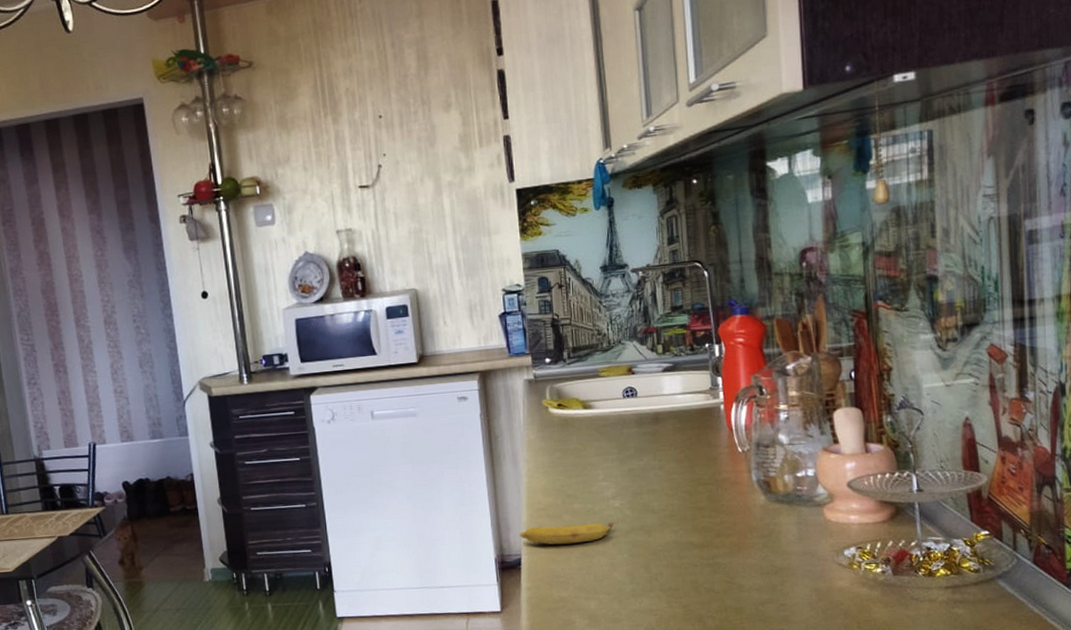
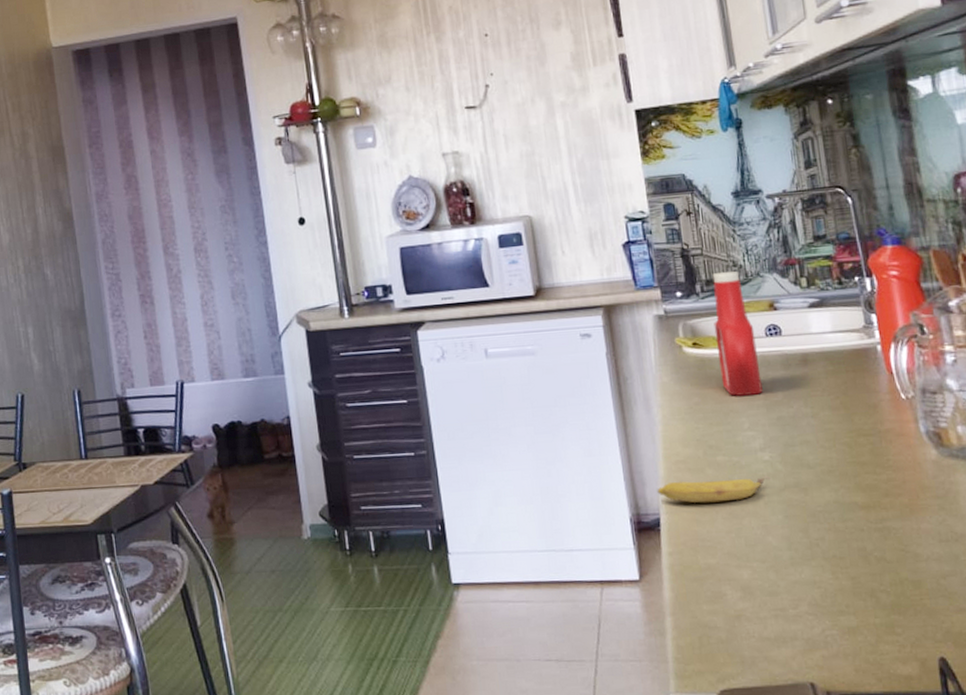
ketchup bottle: none [577,339,617,451] -> present [712,271,763,396]

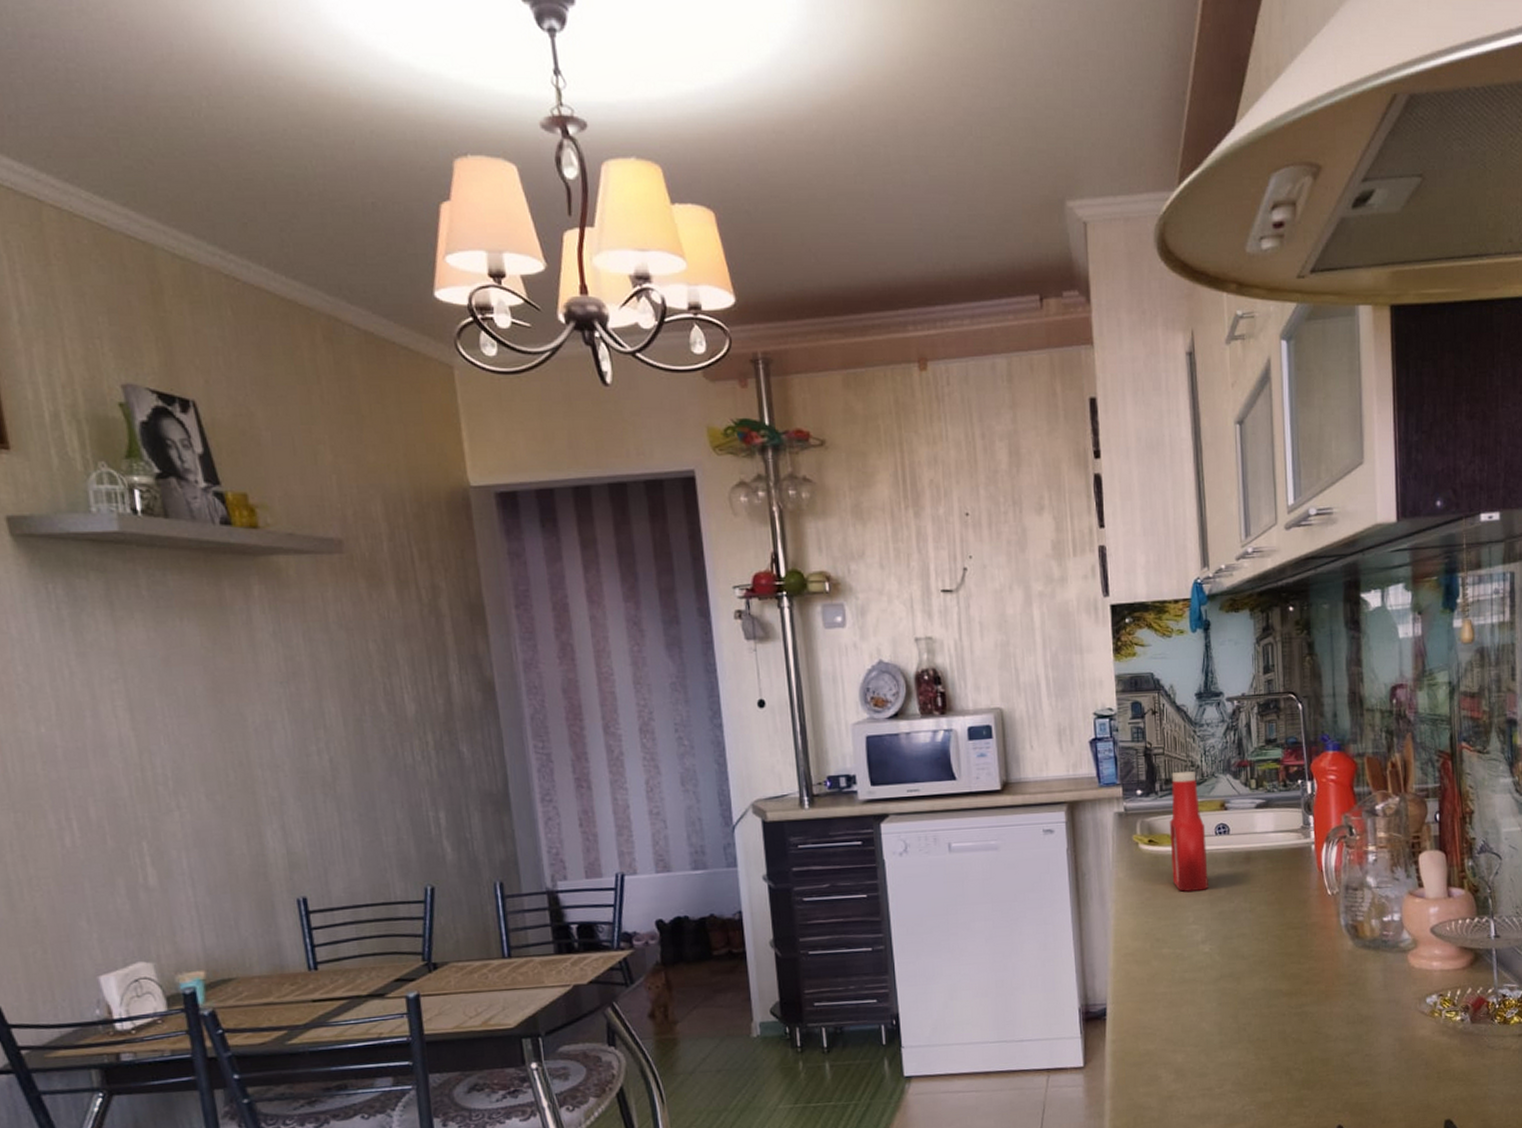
banana: present [657,475,770,503] -> none [1106,966,1208,993]

